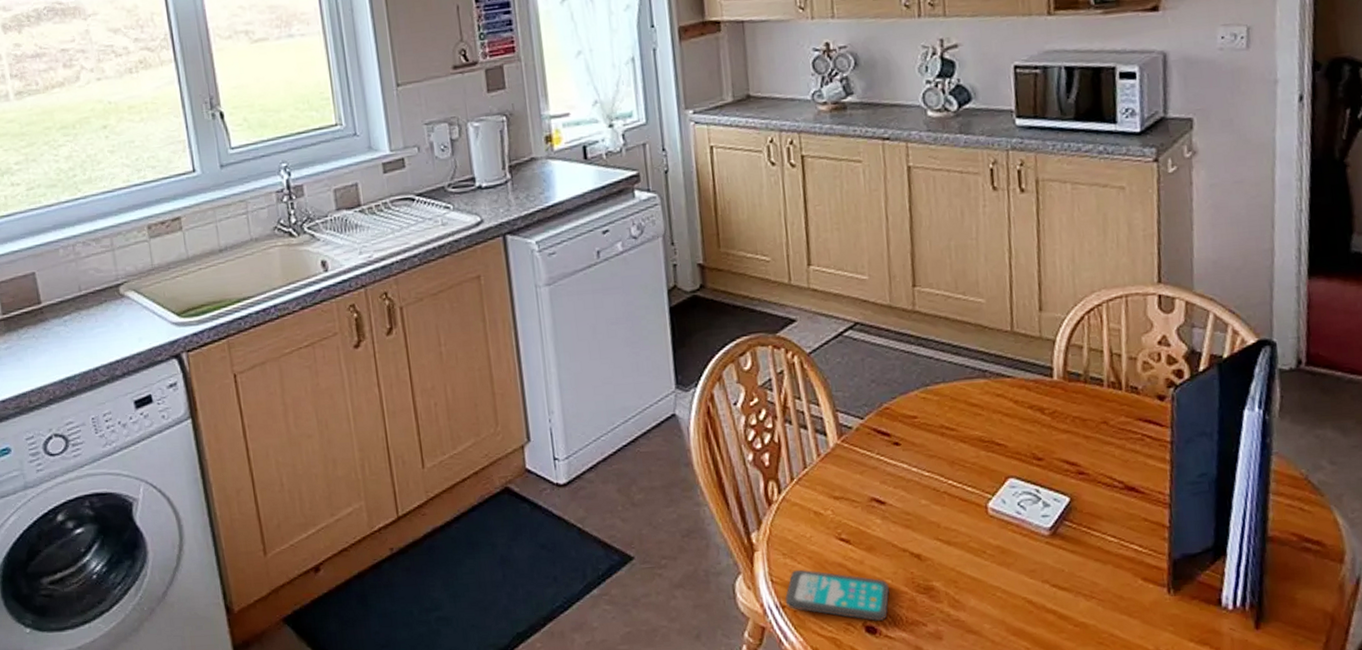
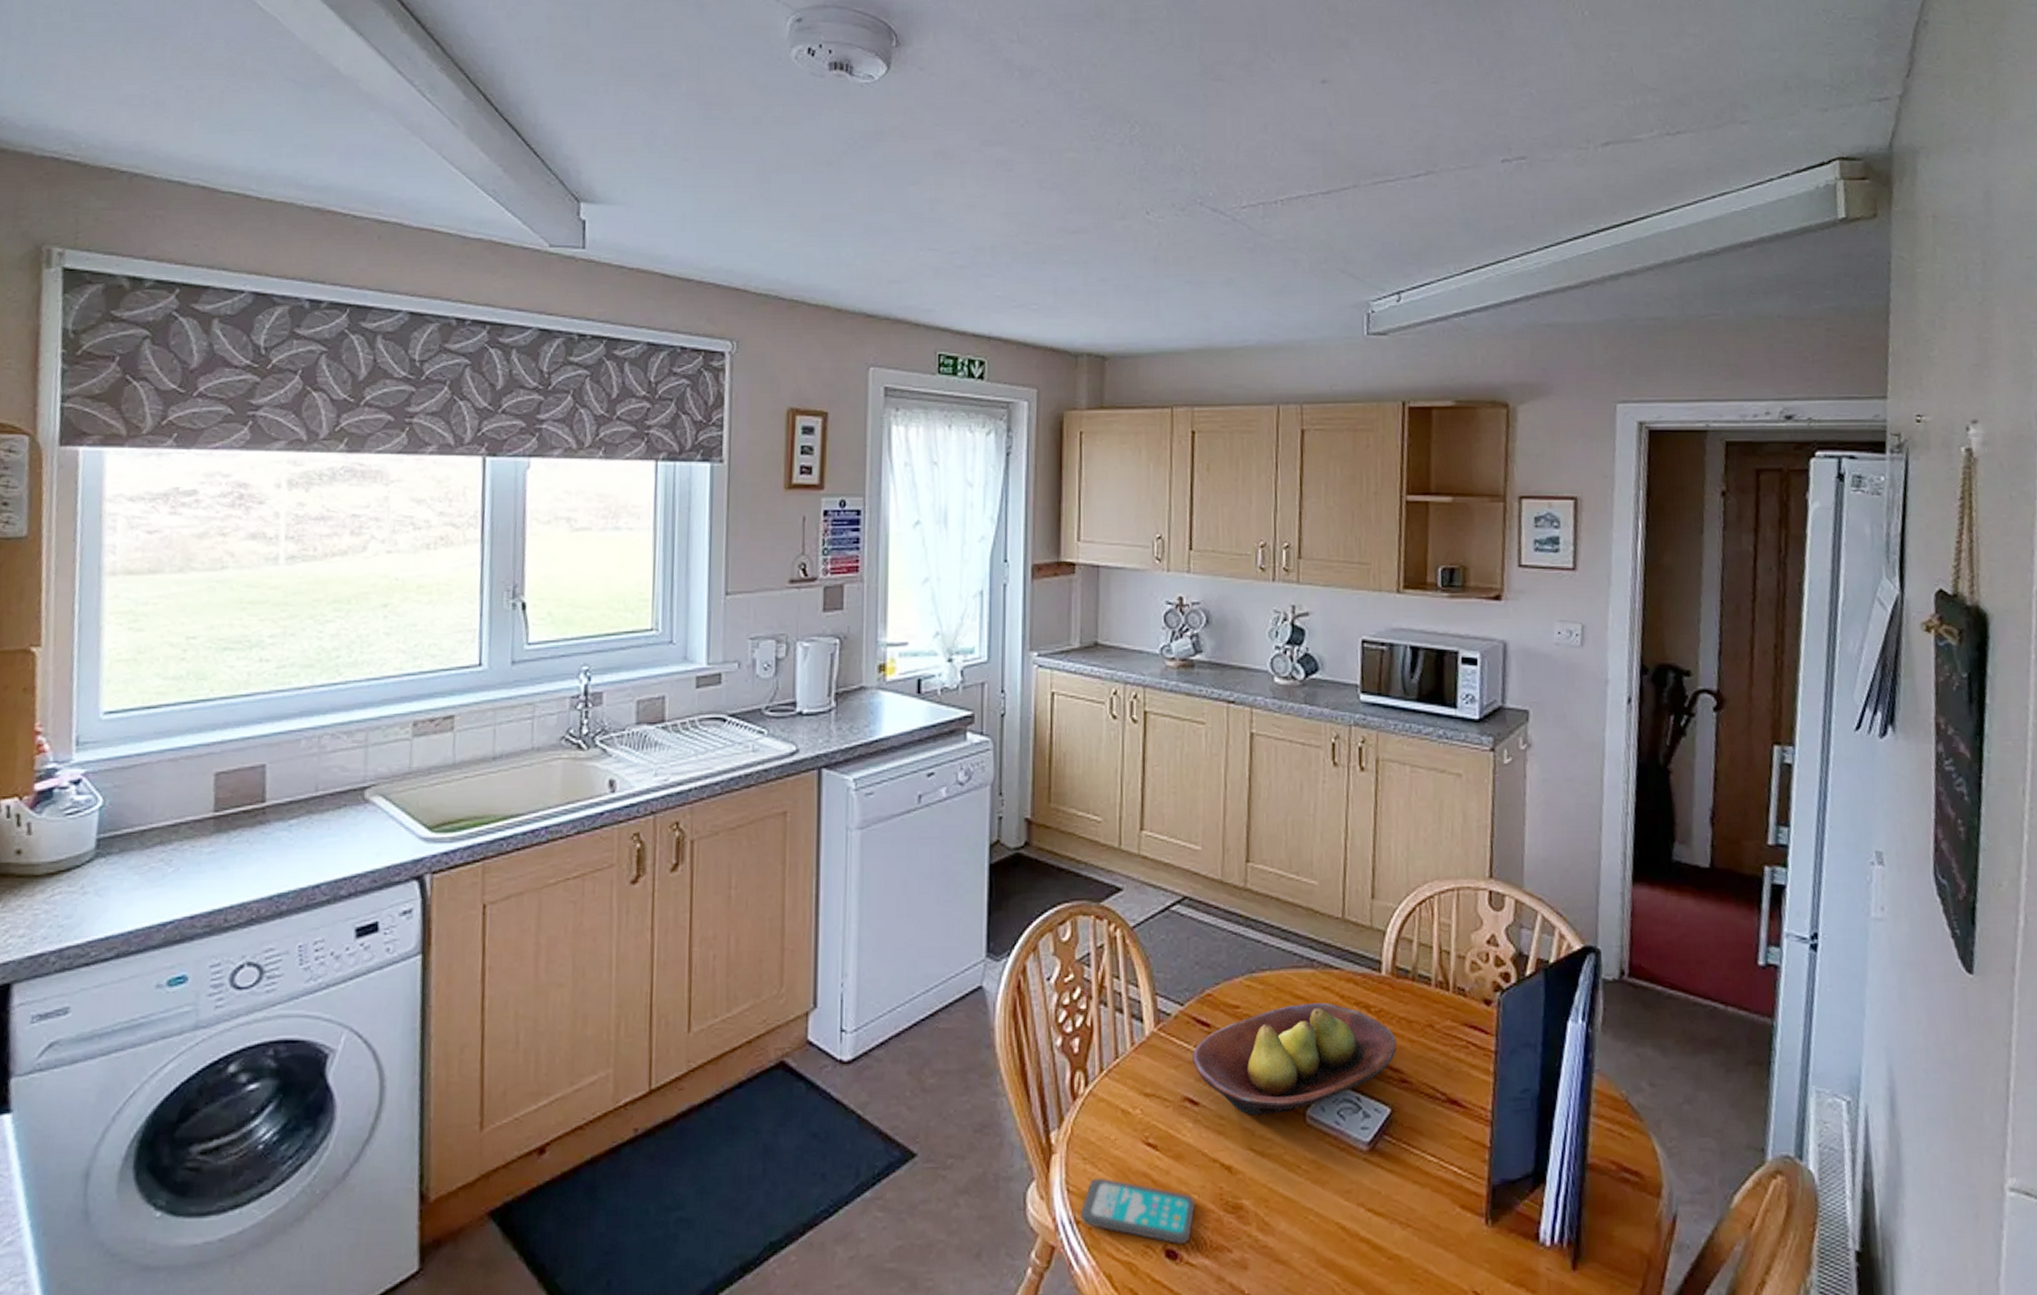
fruit bowl: none [875,408,1073,510] -> present [1192,1003,1397,1115]

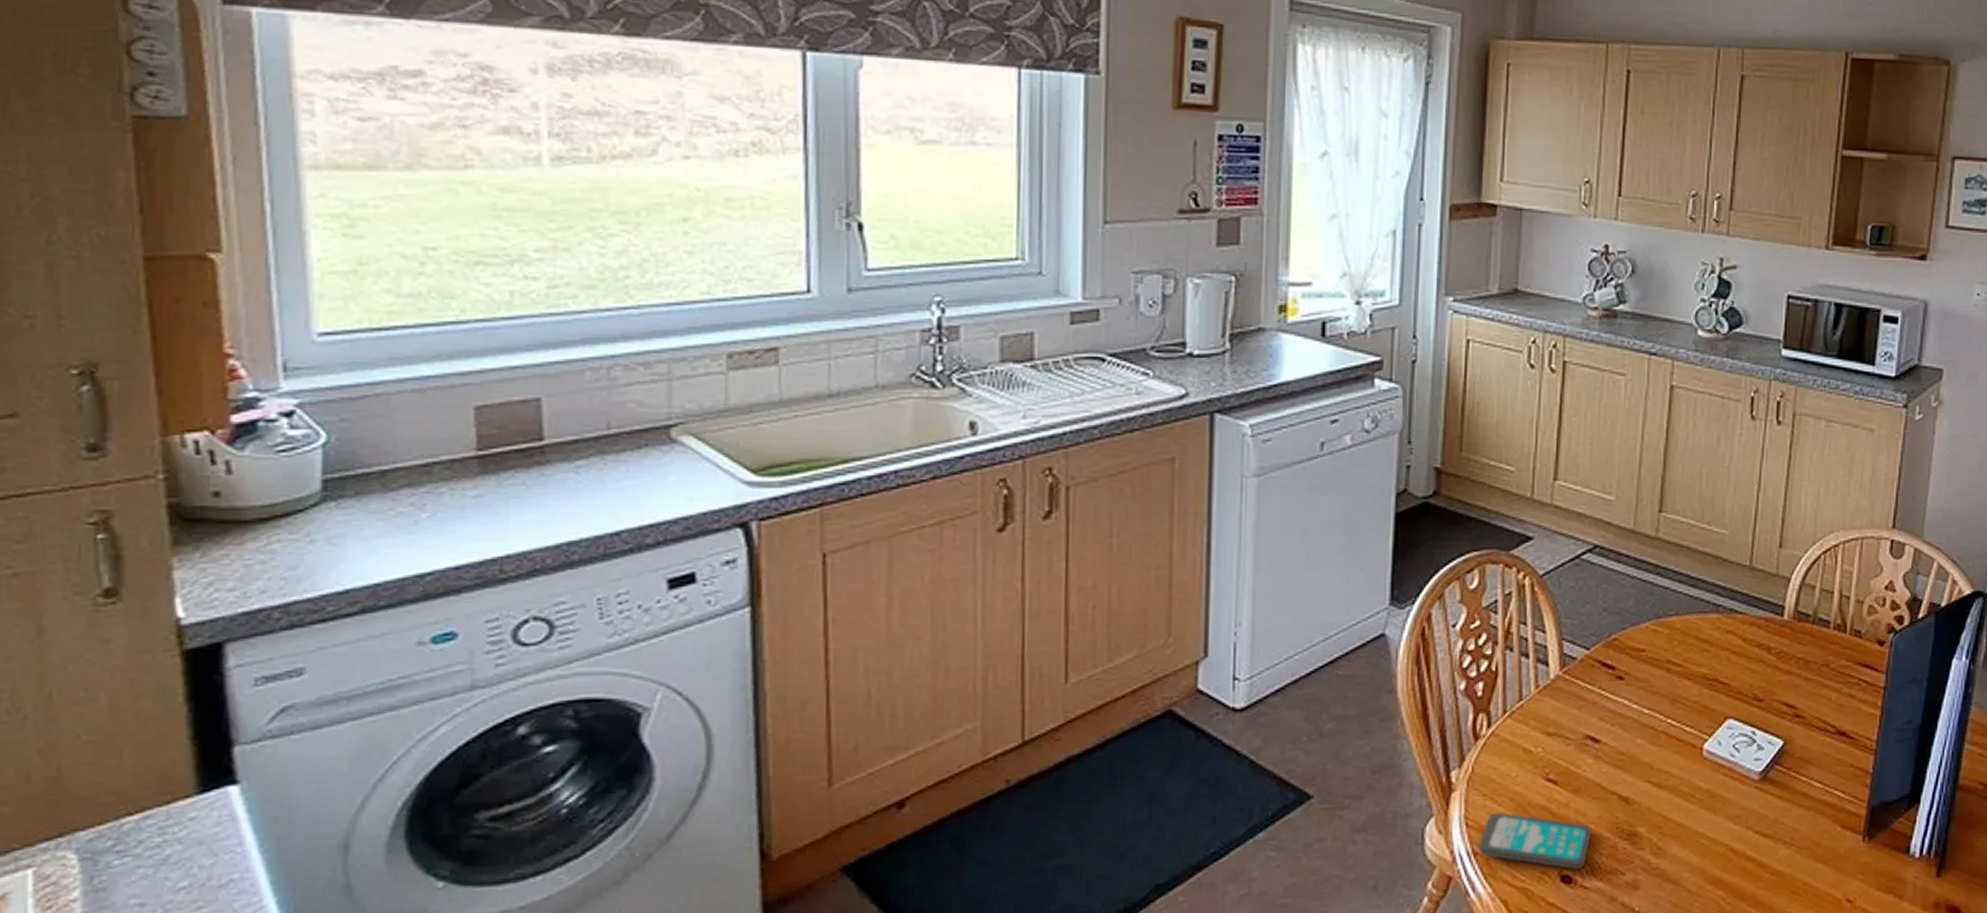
fruit bowl: present [1192,1003,1397,1115] -> none [1596,645,1794,751]

